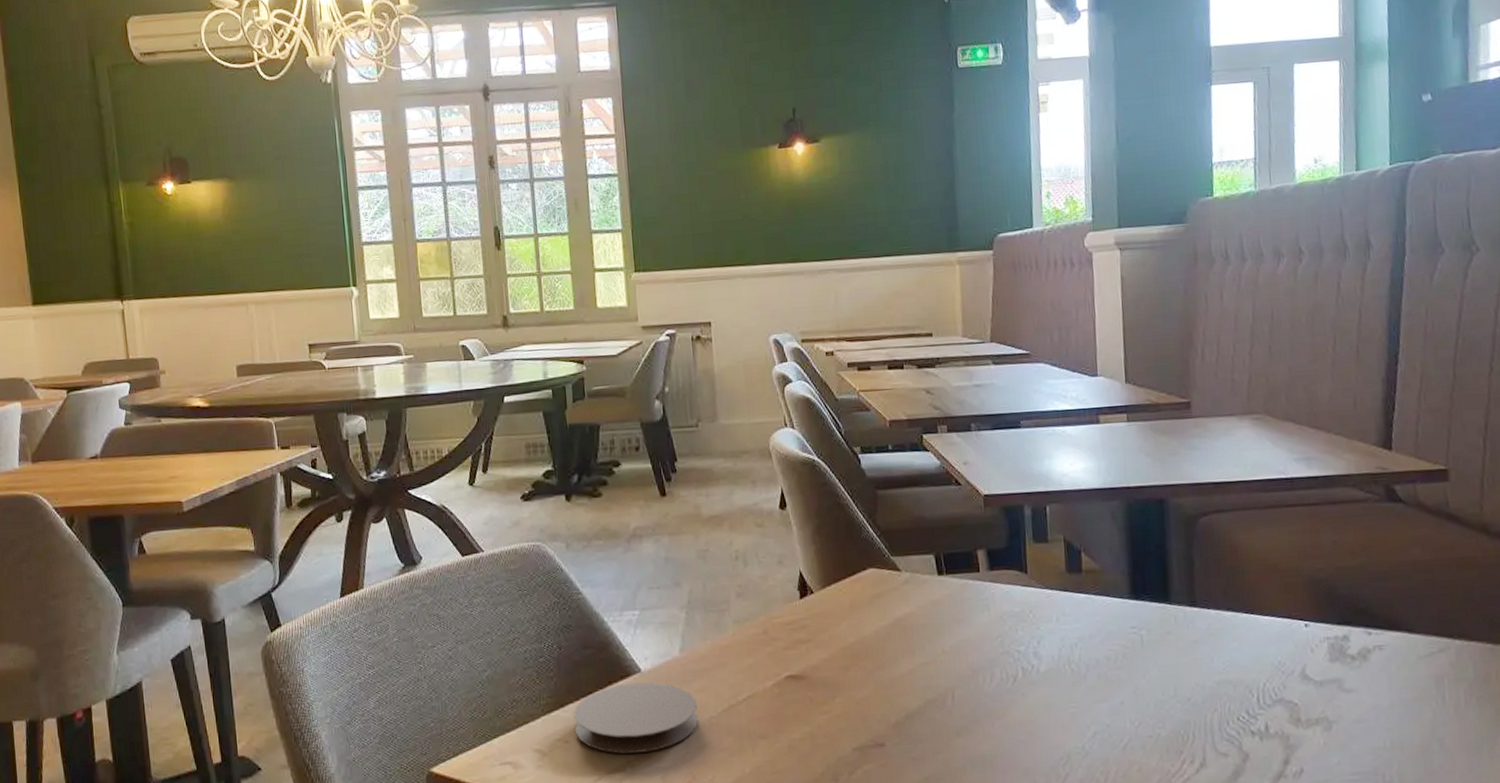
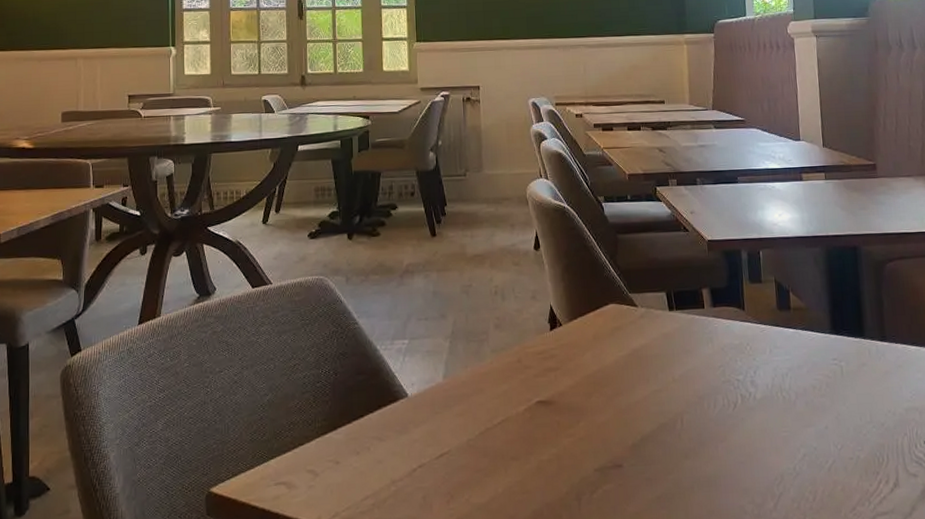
coaster: present [574,682,698,754] -> none [345,406,458,474]

